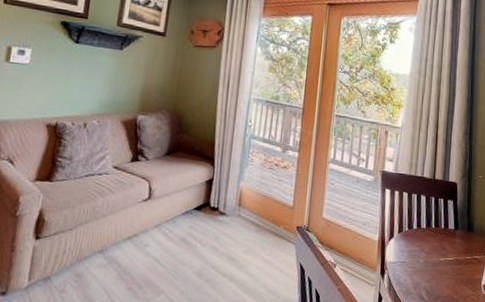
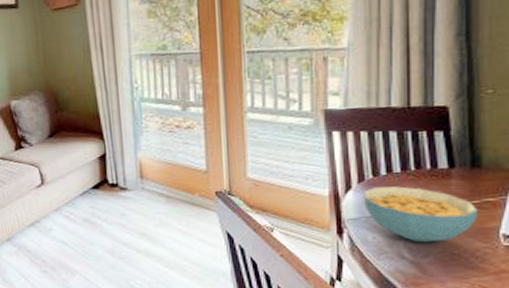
cereal bowl: none [400,238,470,288] -> present [363,186,479,243]

